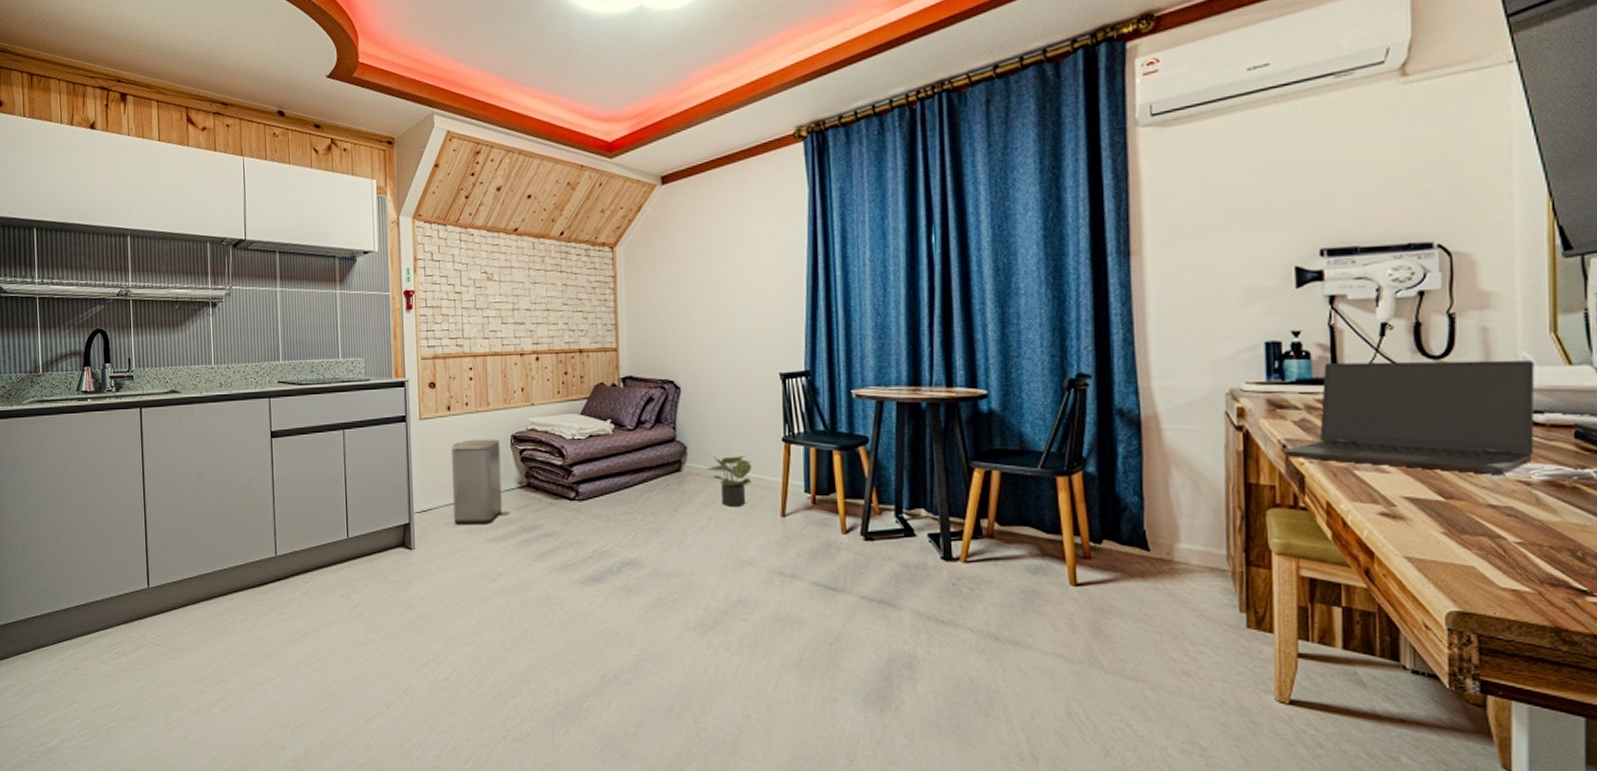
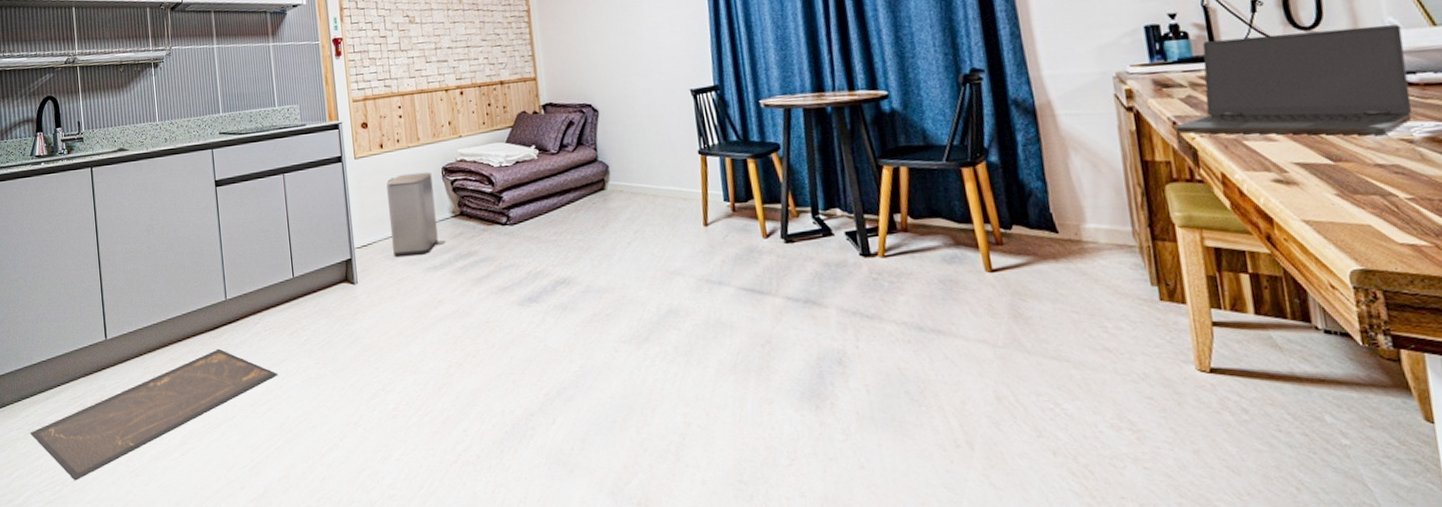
doormat: none [65,605,326,727] -> present [30,348,278,480]
potted plant: present [706,454,752,507] -> none [628,169,673,220]

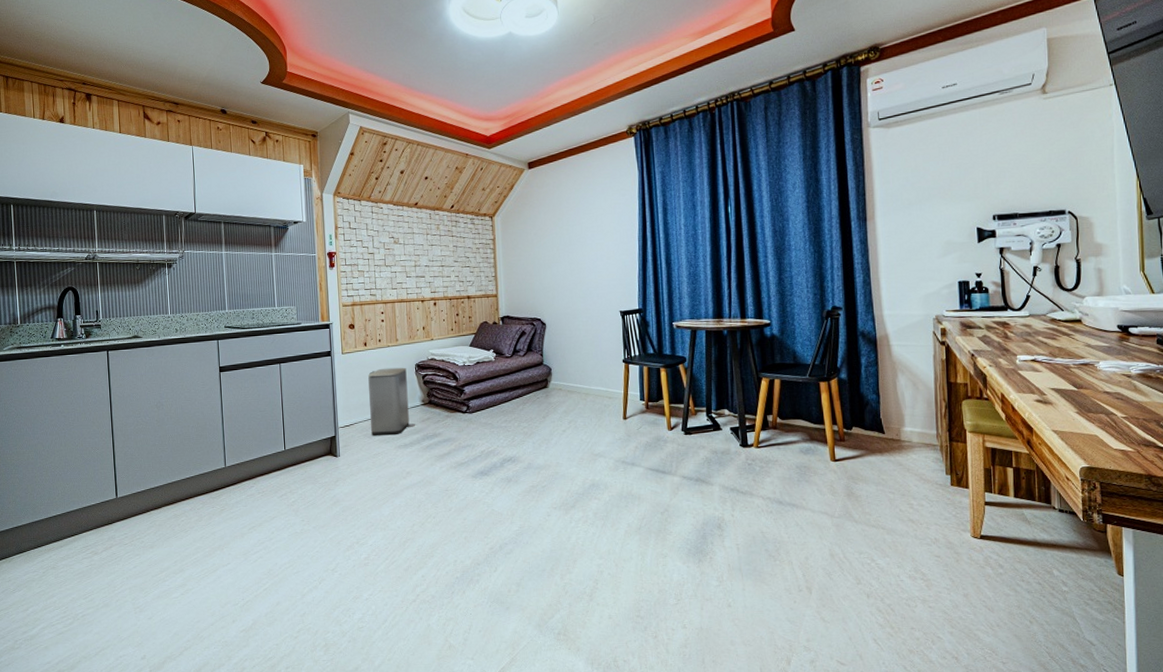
doormat: present [30,348,278,480] -> none [45,507,269,615]
laptop: present [1174,25,1412,136] -> none [972,291,1132,371]

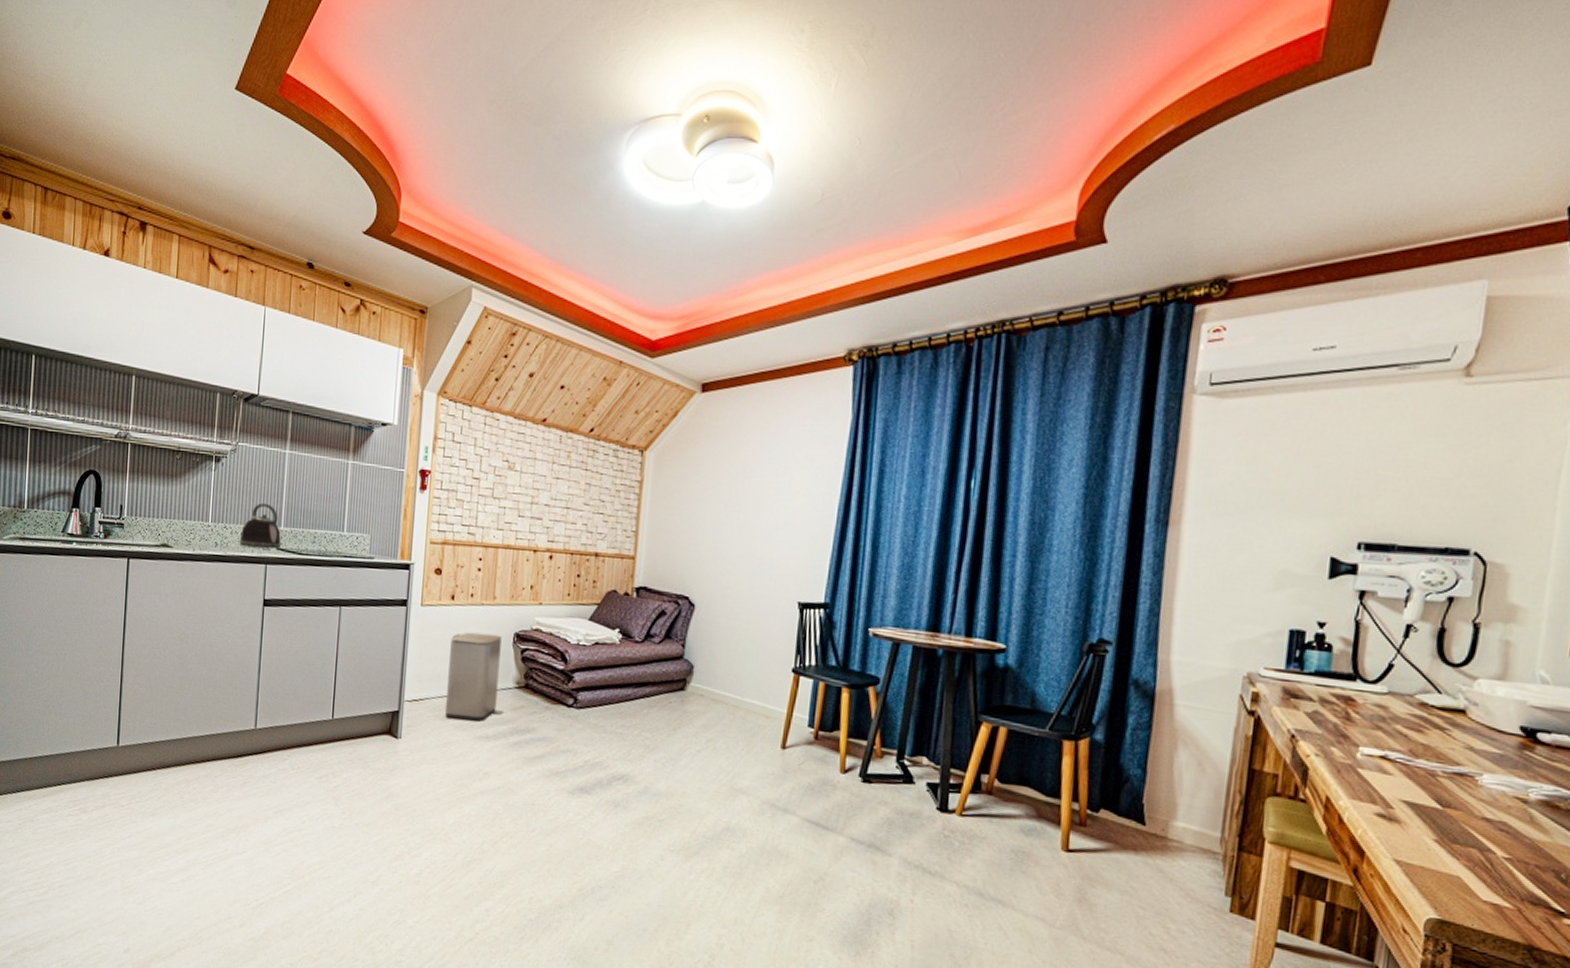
kettle: none [194,293,228,329] -> present [239,502,282,550]

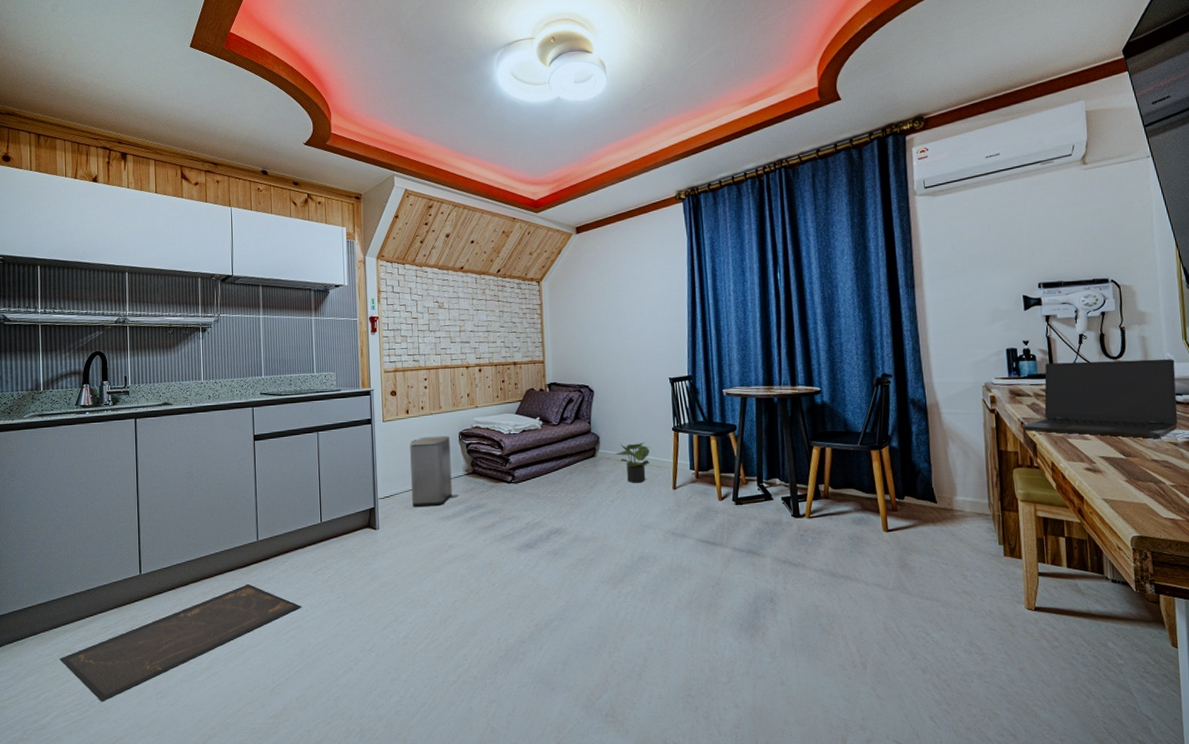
doormat: none [21,778,299,885] -> present [59,583,302,701]
kettle: present [239,502,282,550] -> none [228,359,264,396]
potted plant: none [710,679,757,734] -> present [614,442,650,483]
laptop: none [1292,658,1550,789] -> present [1022,359,1178,439]

